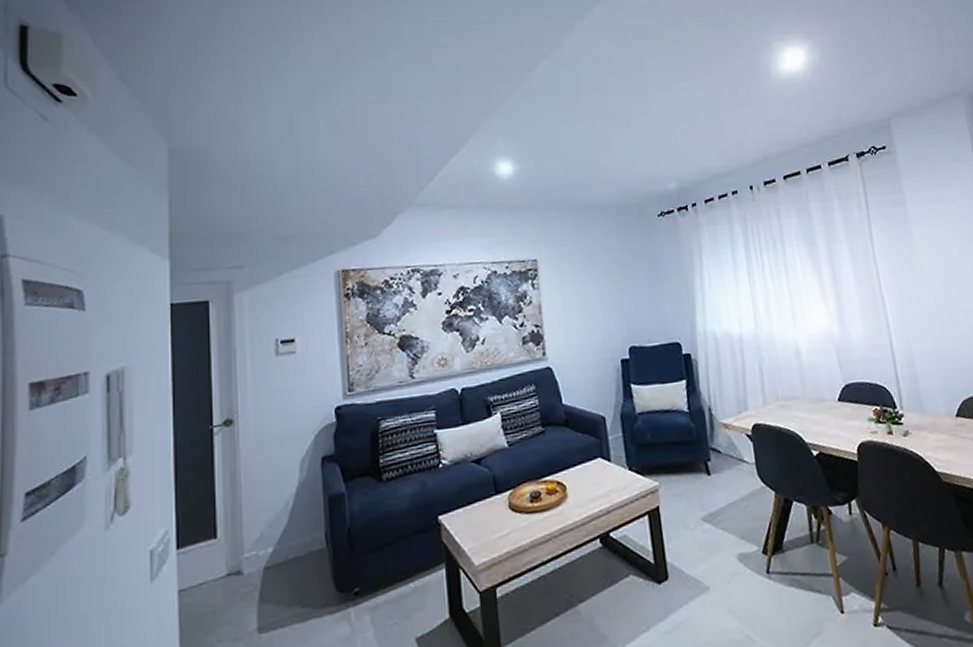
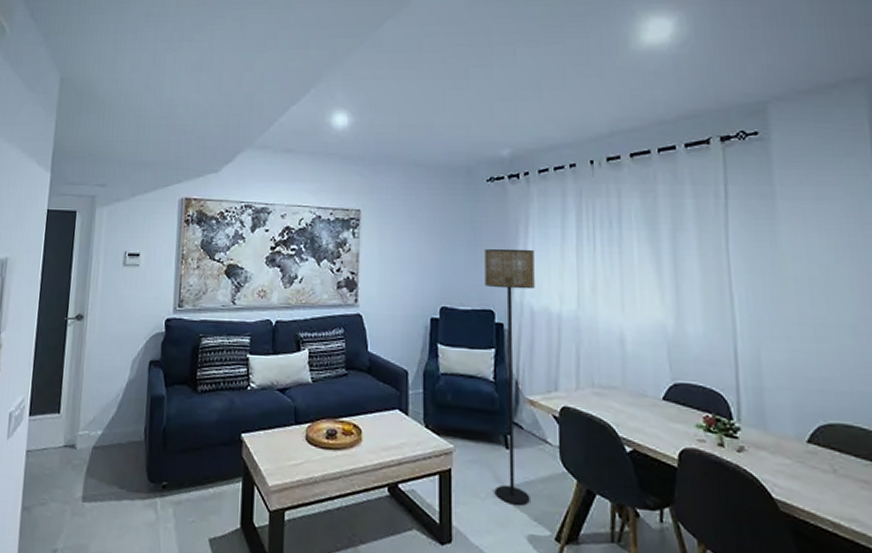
floor lamp: none [664,278,736,529] -> present [485,248,535,505]

